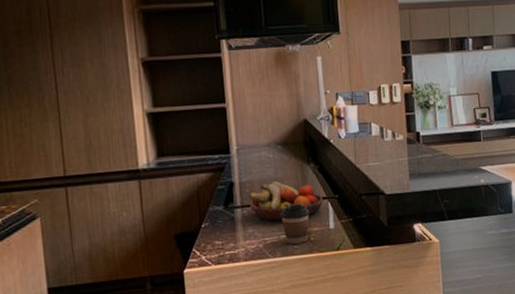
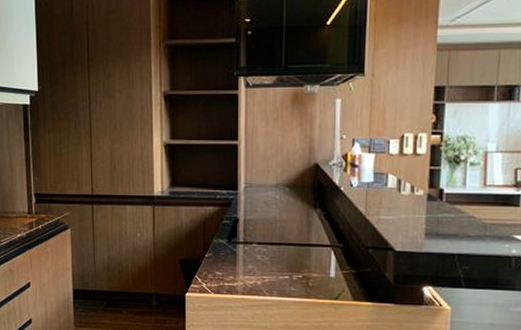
fruit bowl: present [248,181,324,221] -> none [251,223,327,261]
coffee cup: present [280,203,310,245] -> none [281,247,311,287]

